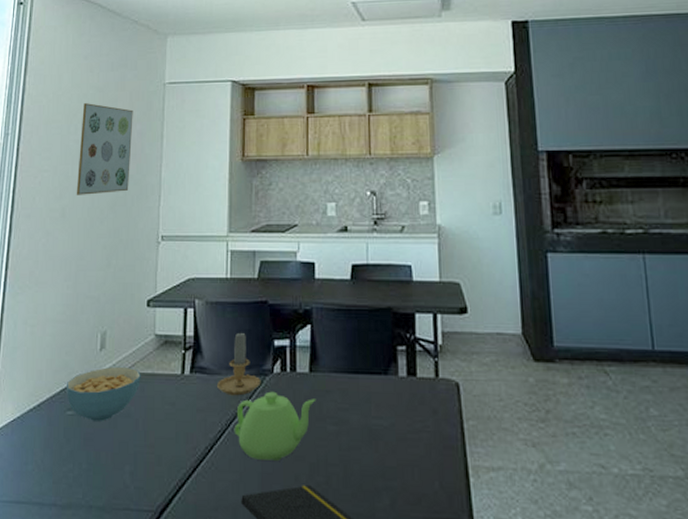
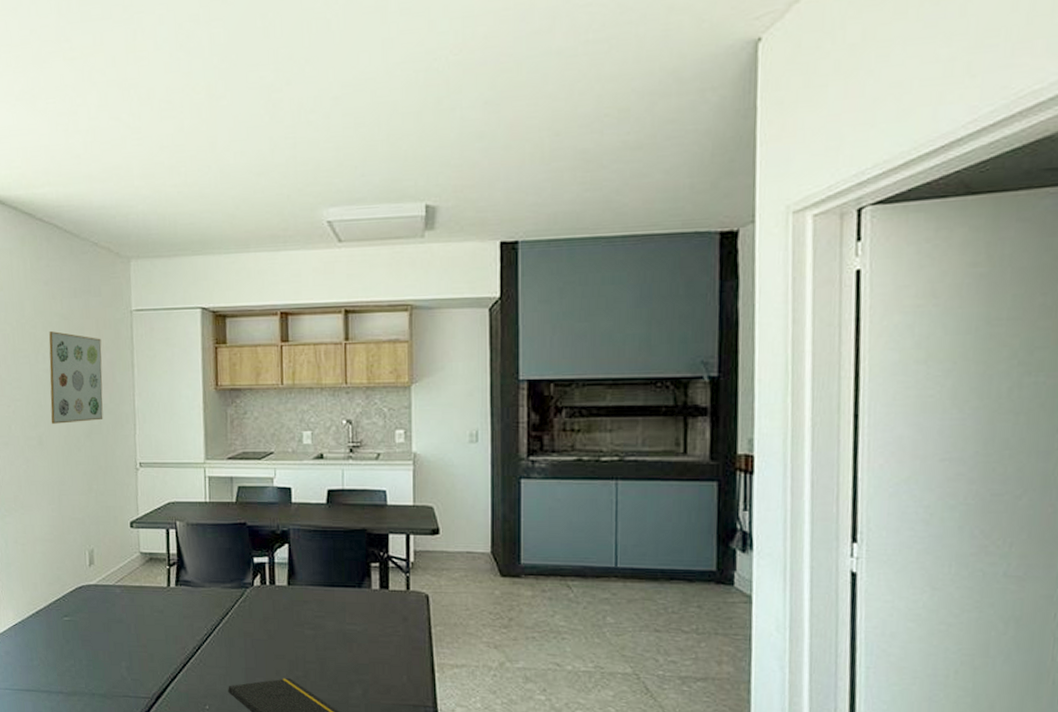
cereal bowl: present [67,366,141,421] -> none [61,580,130,626]
candle: present [217,330,261,396] -> none [201,549,243,605]
teapot: present [234,391,316,461] -> none [219,601,295,659]

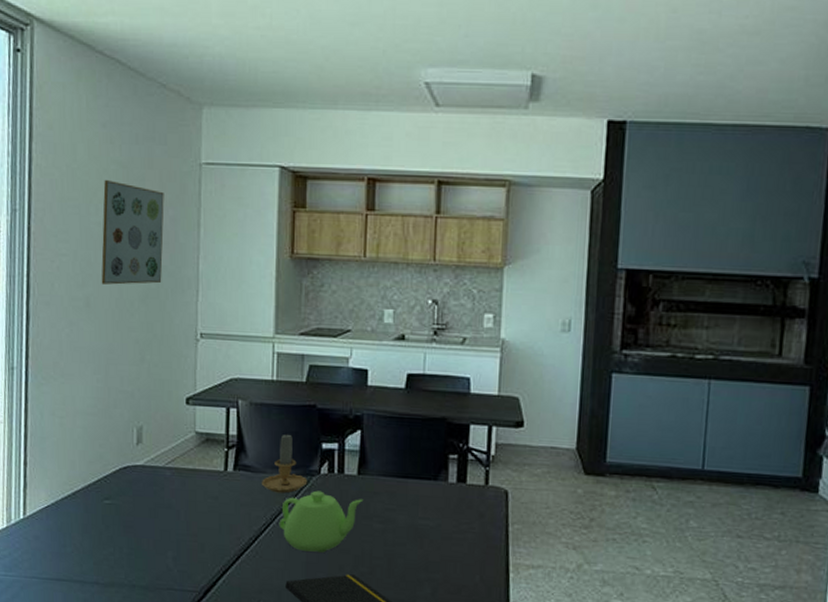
candle: none [201,549,243,605] -> present [262,432,308,494]
teapot: none [219,601,295,659] -> present [279,490,364,553]

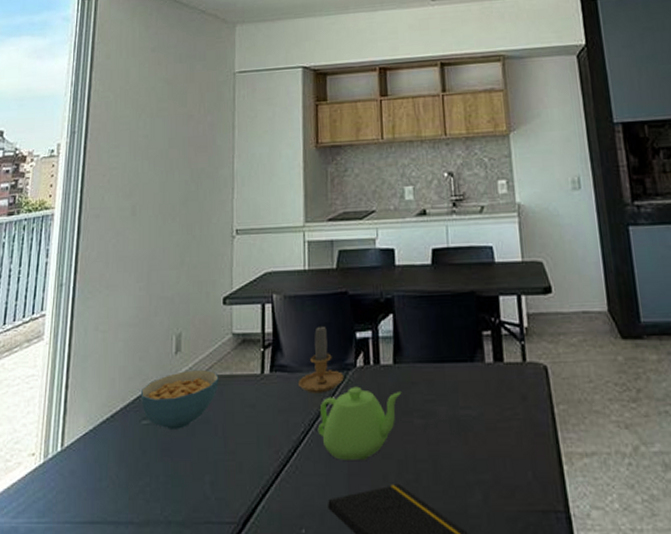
wall art: present [101,180,164,285] -> none [146,96,203,192]
cereal bowl: none [103,461,181,511] -> present [141,369,219,429]

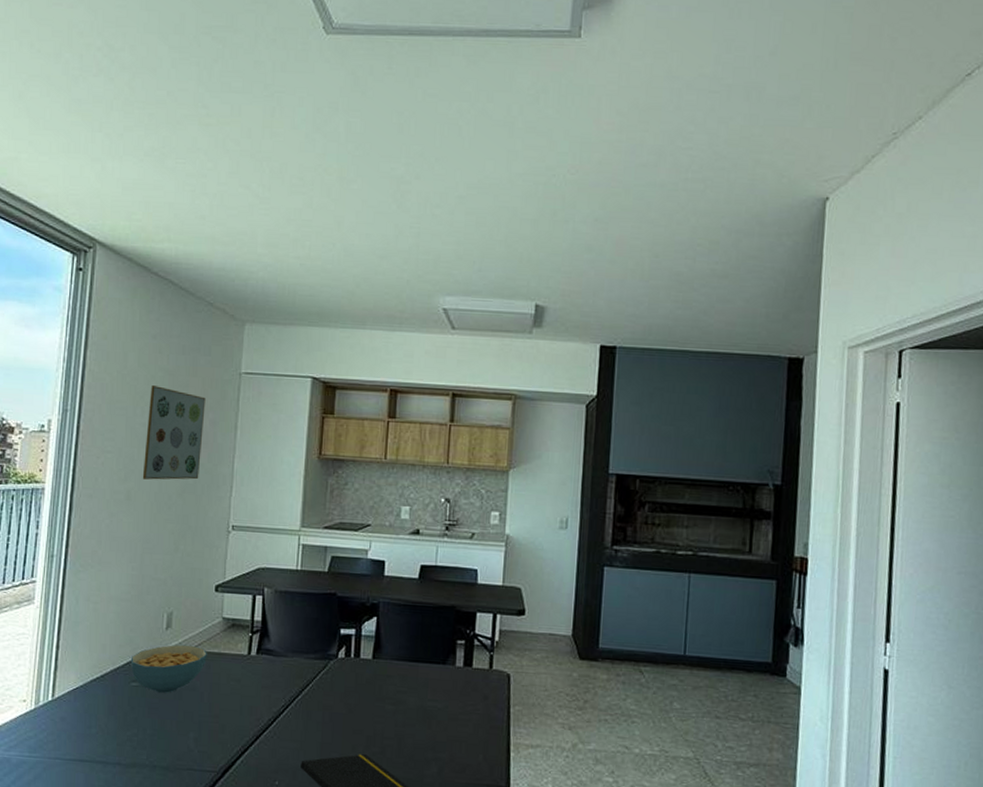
wall art: none [146,96,203,192] -> present [142,386,206,480]
candle: present [299,324,344,394] -> none [283,618,326,676]
teapot: present [317,386,402,460] -> none [297,673,377,733]

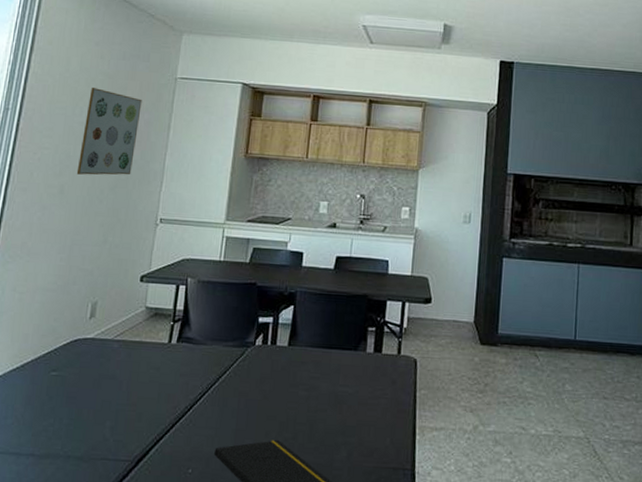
cereal bowl: present [131,645,207,693] -> none [52,334,129,382]

